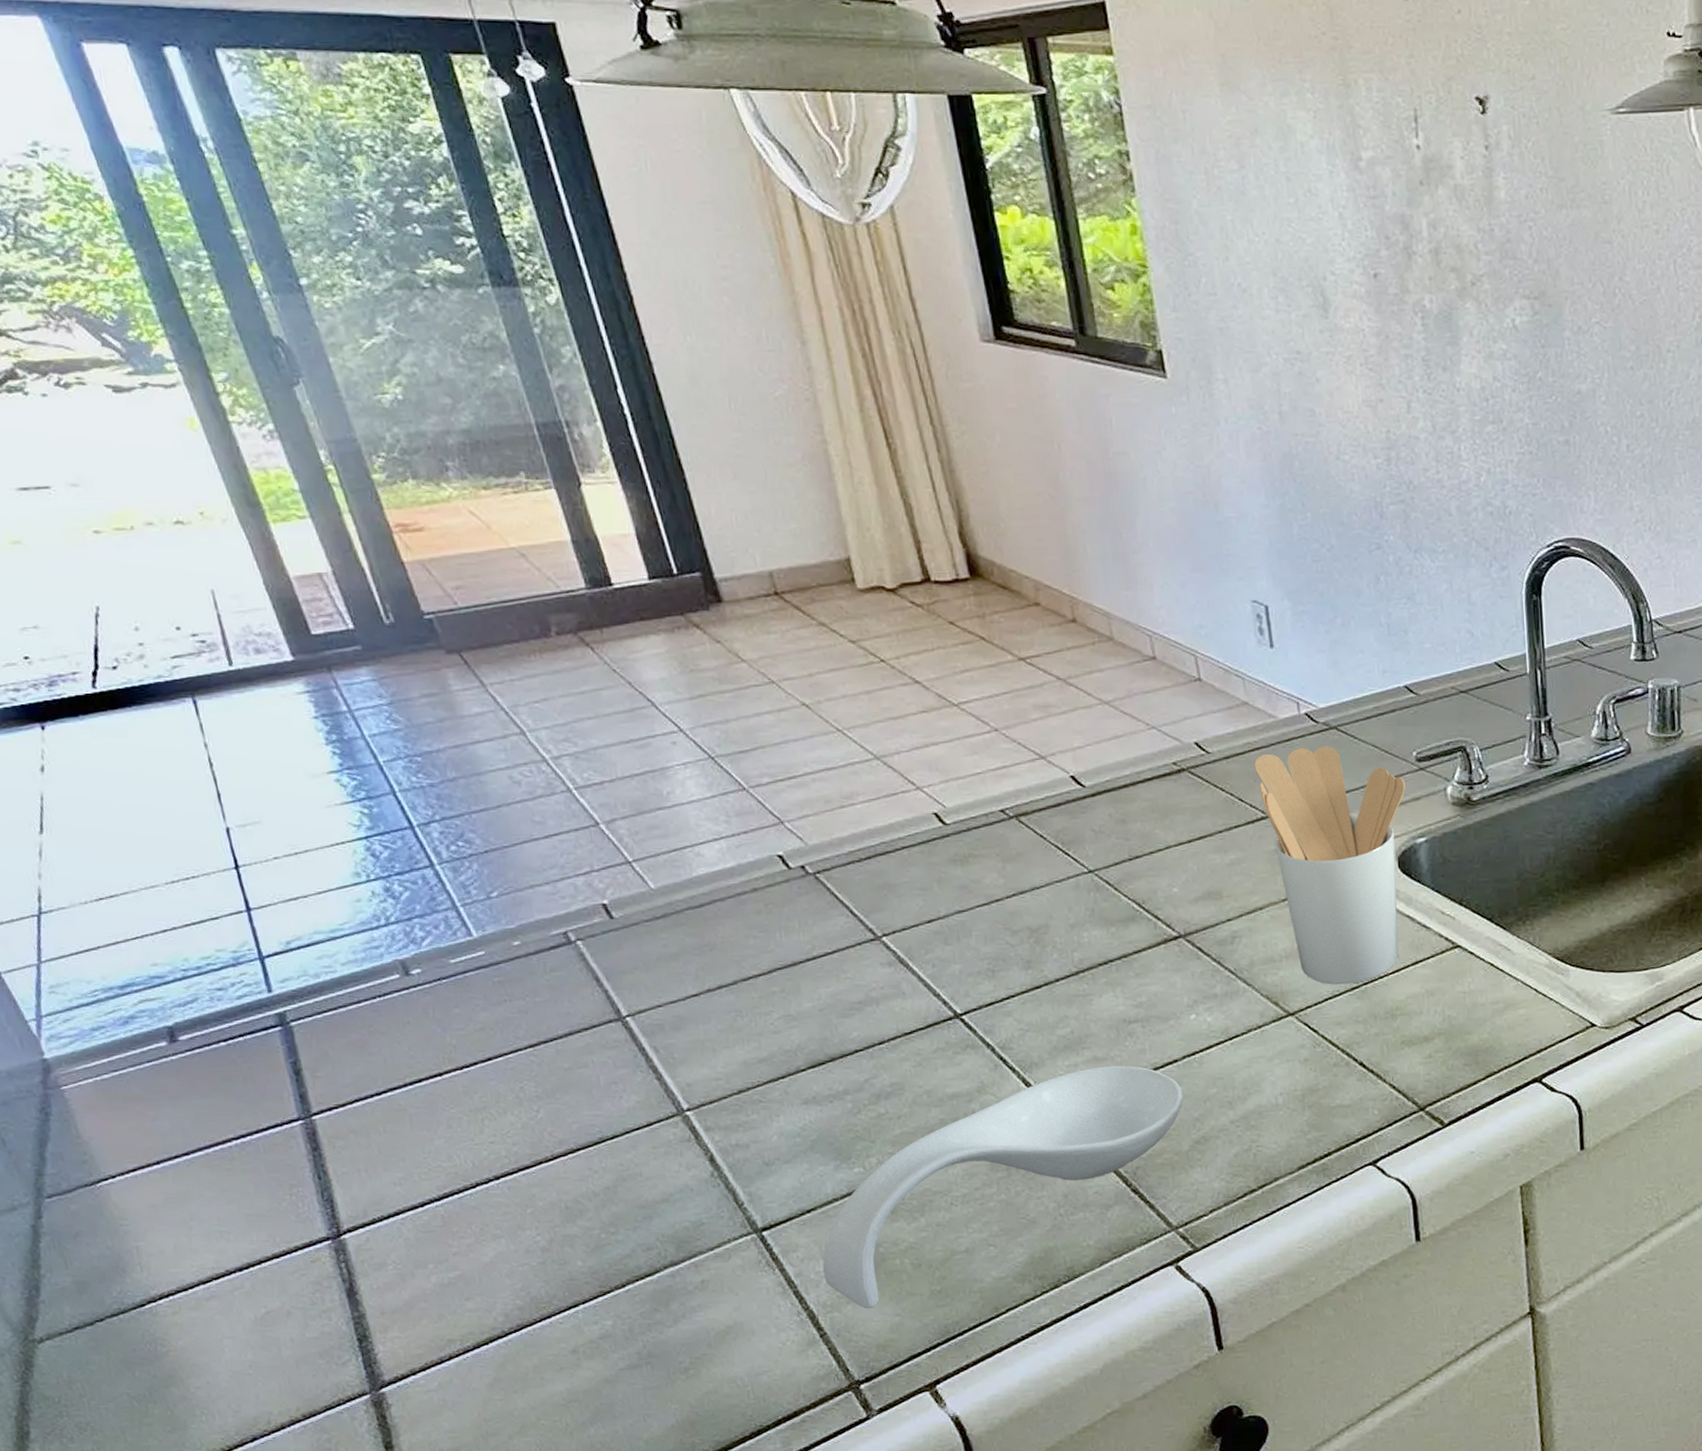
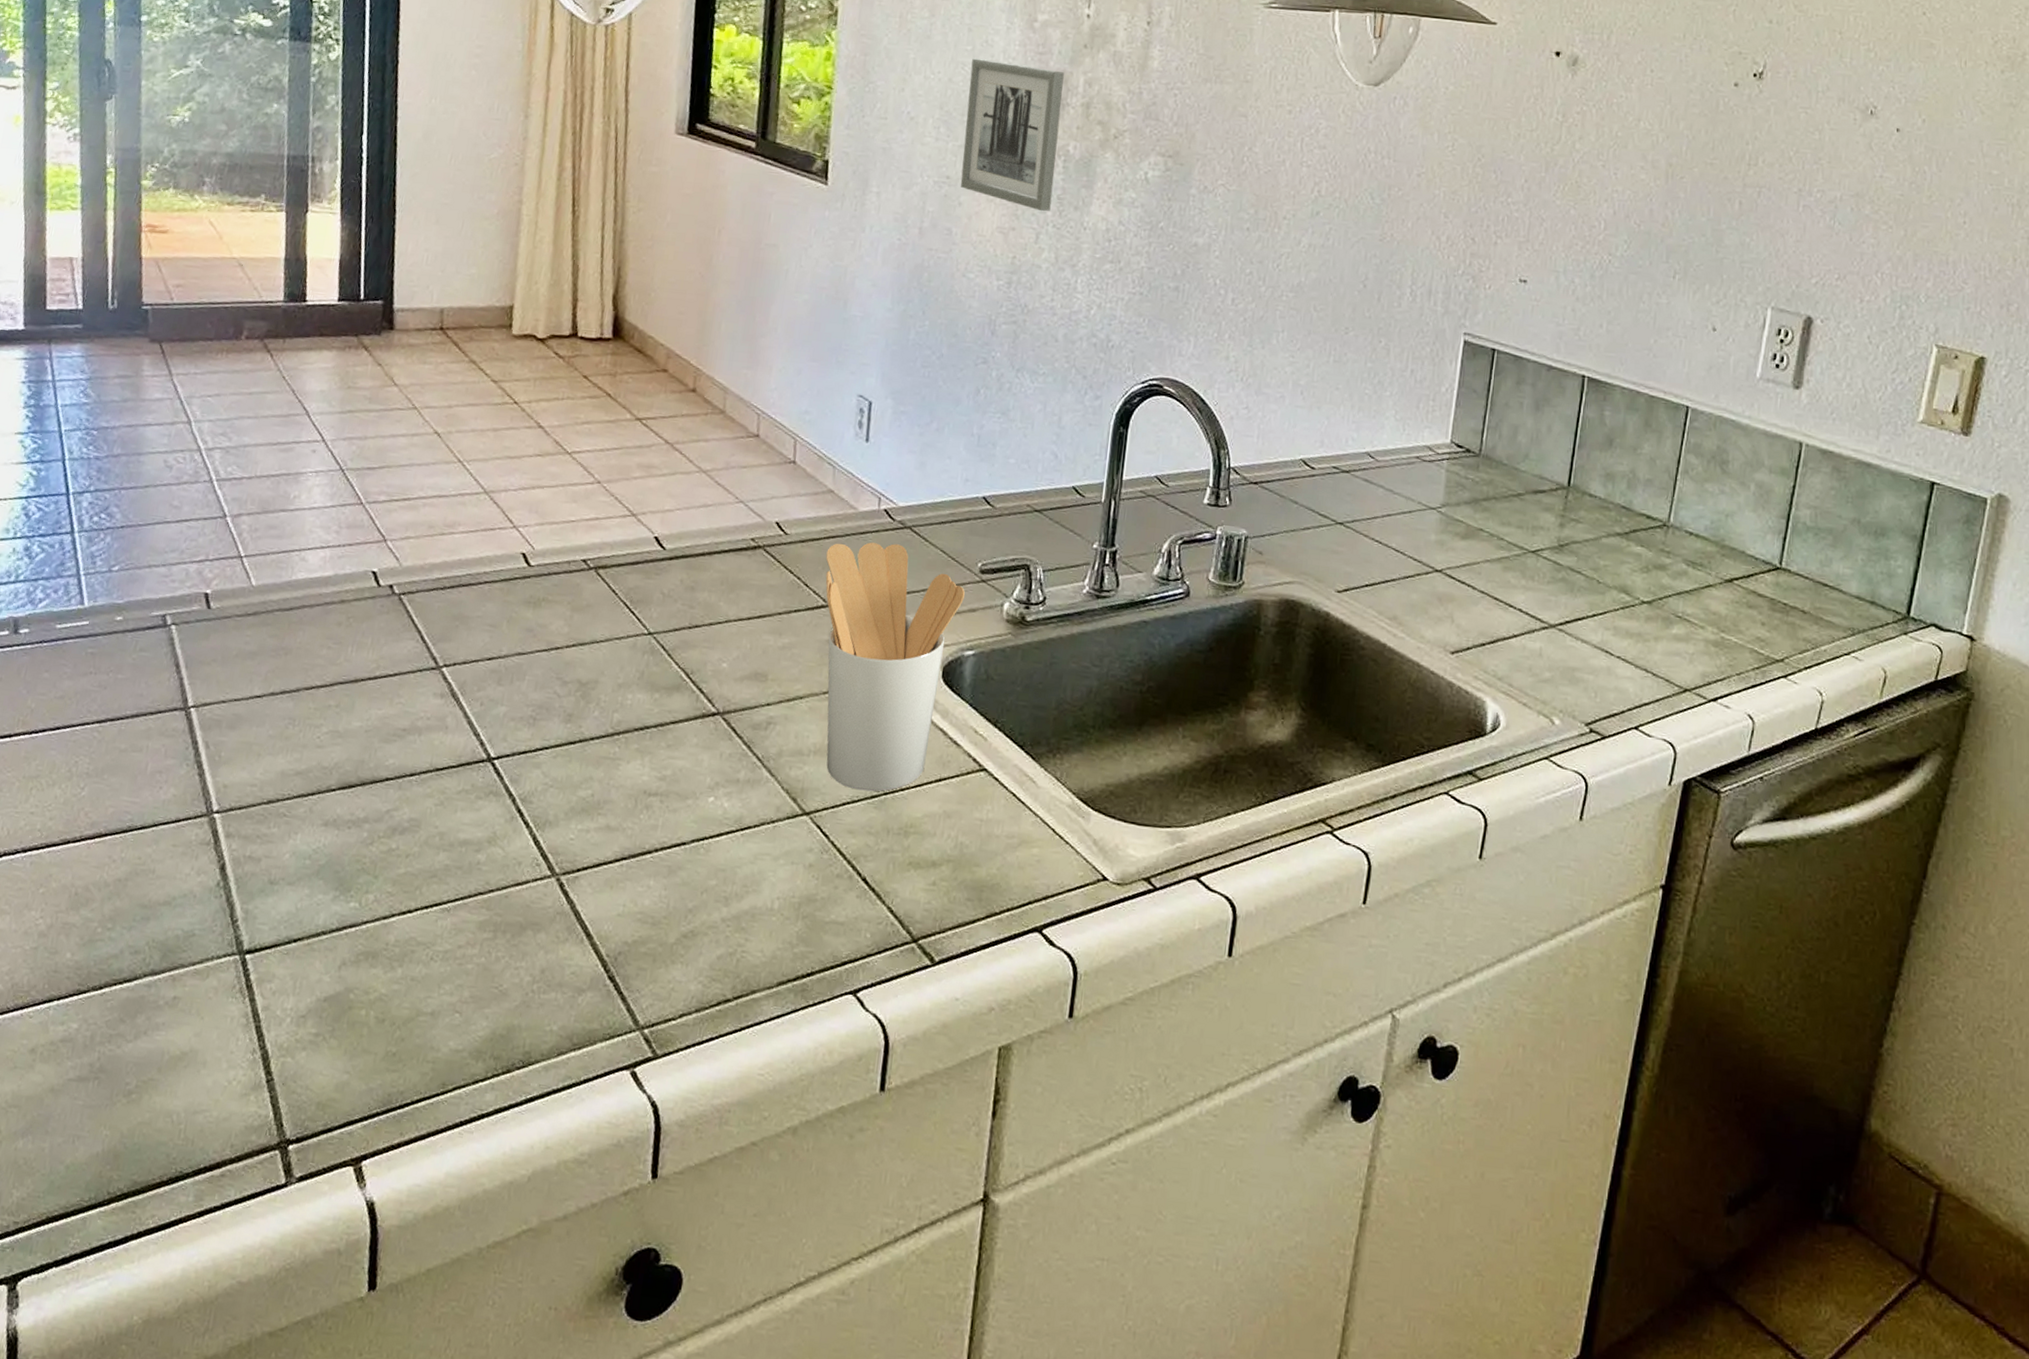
spoon rest: present [822,1065,1184,1309] -> none [288,836,684,1060]
wall art: none [1298,212,1417,377] -> present [960,58,1064,212]

